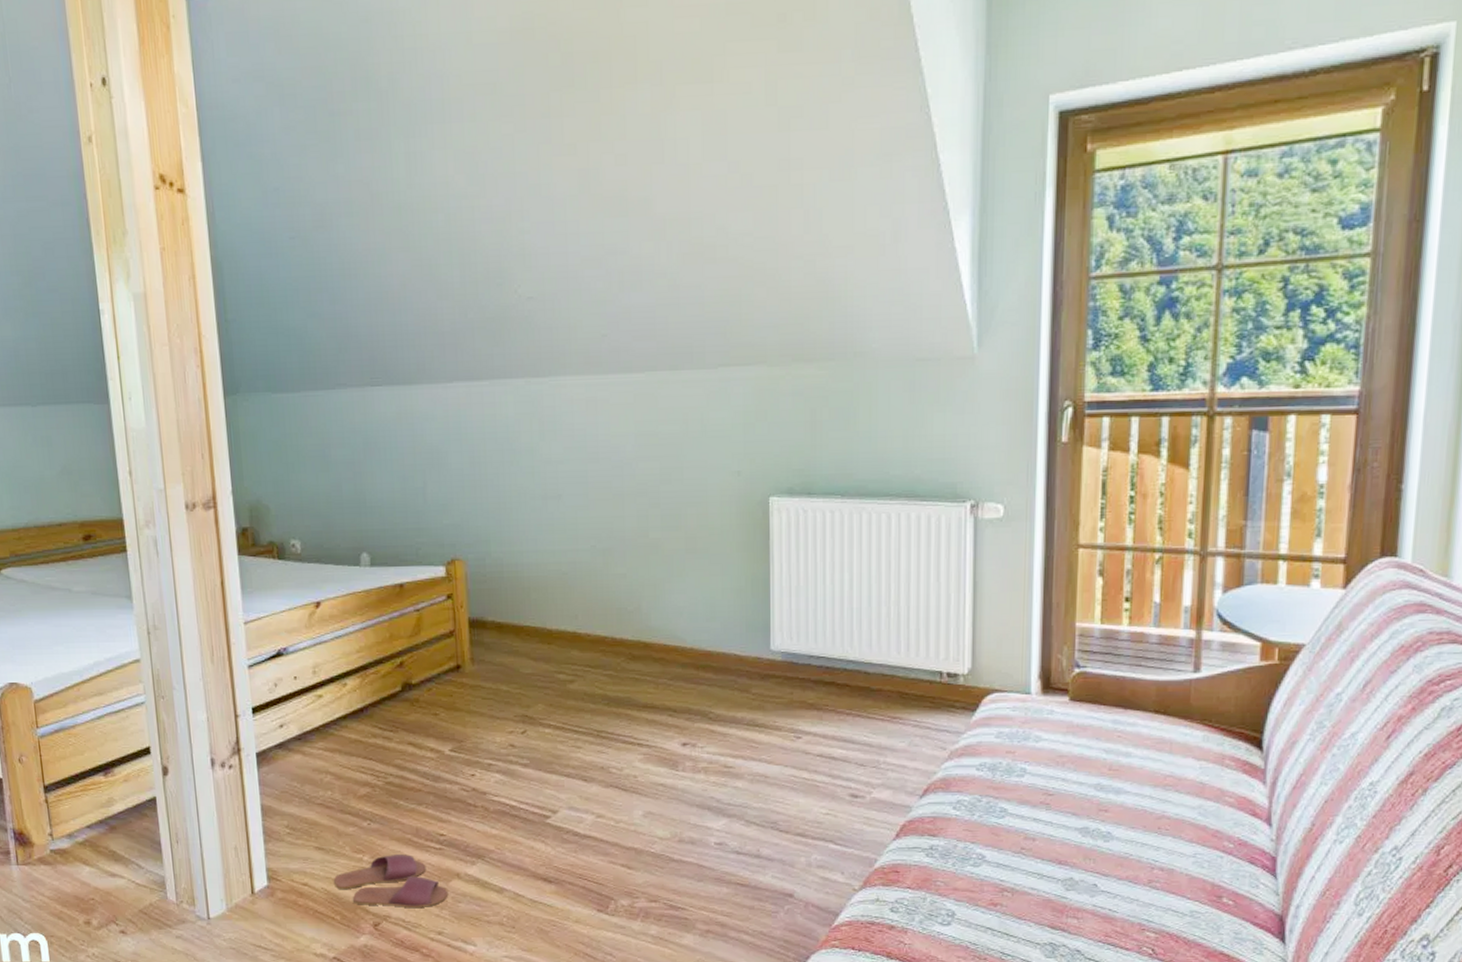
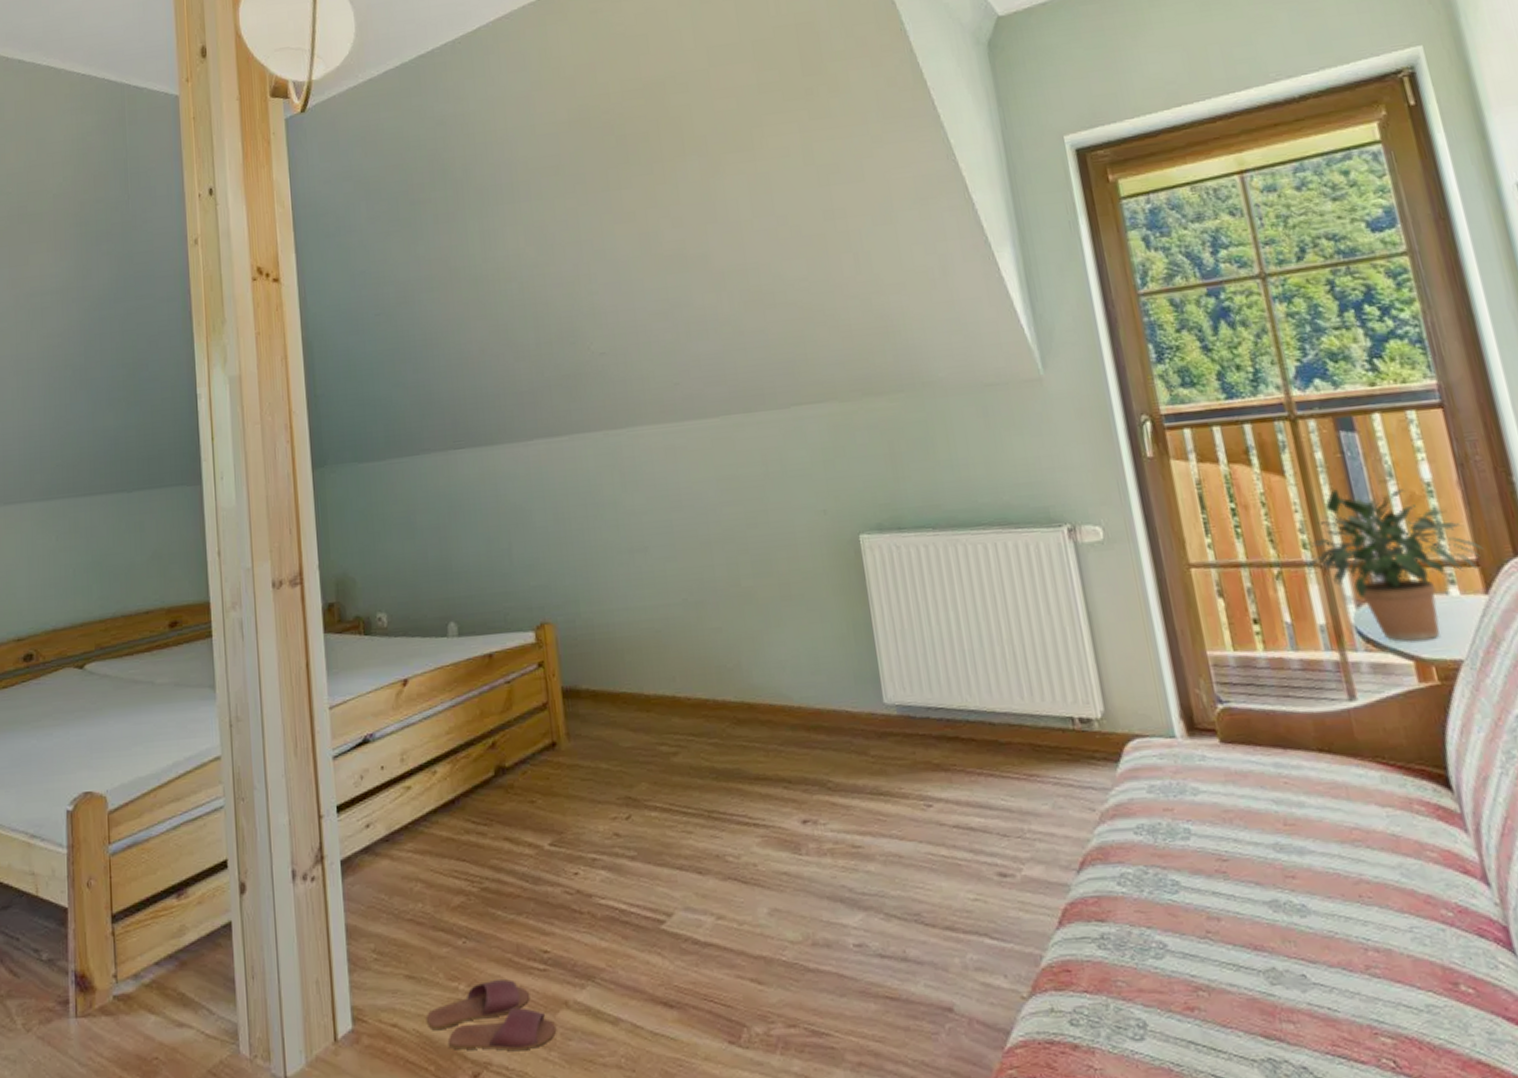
potted plant: none [1187,485,1355,626] -> present [1307,489,1484,642]

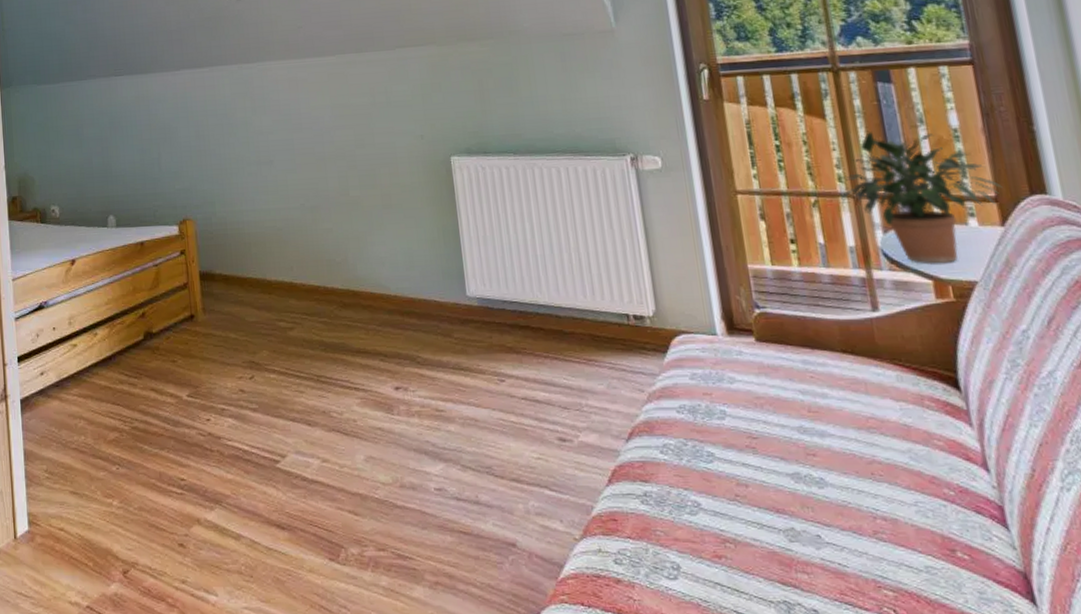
slippers: present [427,979,557,1051] -> none [87,499,190,554]

